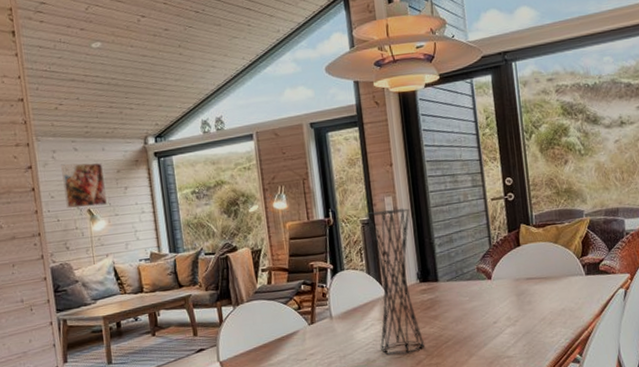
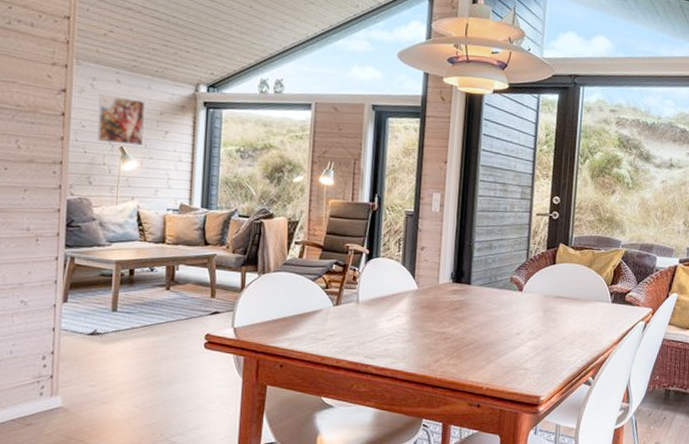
vase: present [365,208,426,355] -> none [402,204,456,350]

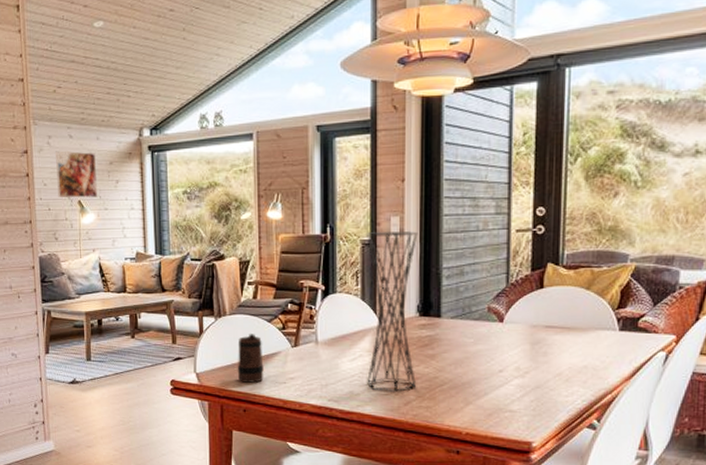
mug: none [277,291,304,339] -> present [237,334,264,383]
vase: none [402,204,456,350] -> present [367,230,418,392]

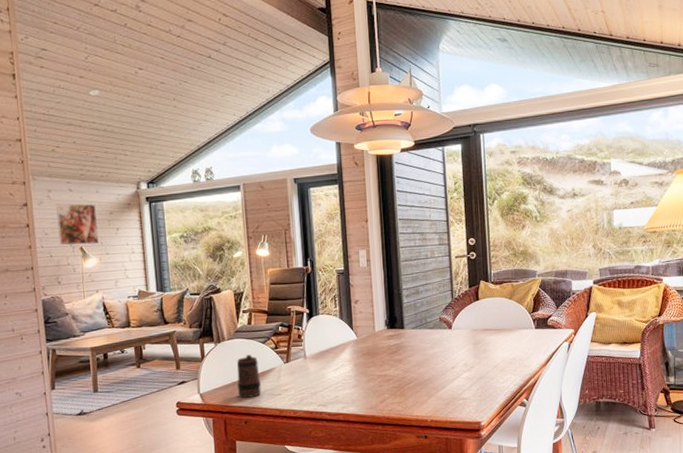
vase: present [367,230,418,392] -> none [341,260,390,393]

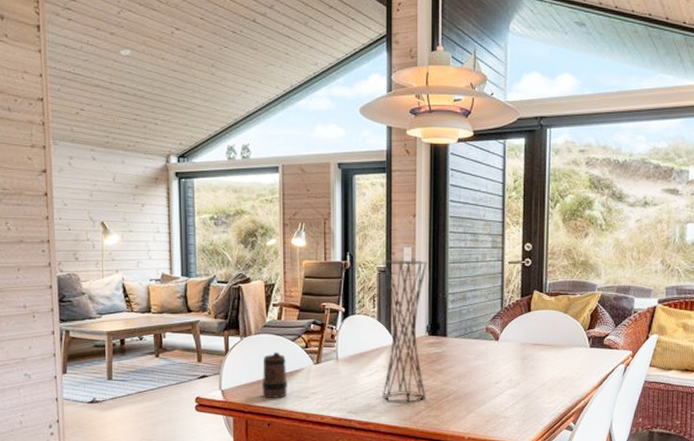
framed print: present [56,203,99,245] -> none [77,172,122,220]
vase: none [341,260,390,393] -> present [383,259,427,403]

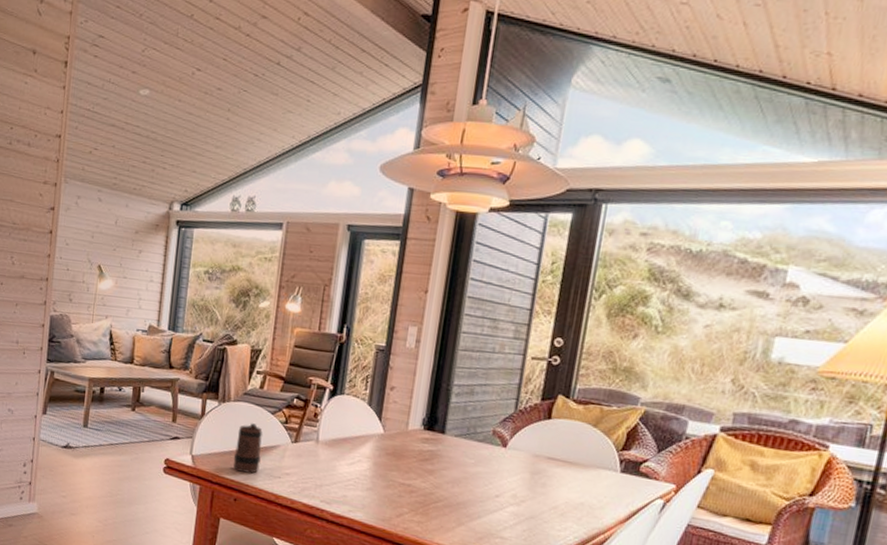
vase: present [383,259,427,403] -> none [362,338,434,503]

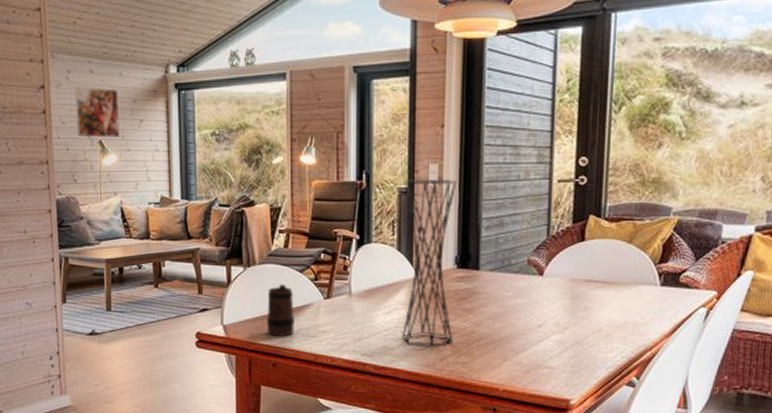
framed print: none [78,212,122,265] -> present [75,86,120,138]
vase: none [362,338,434,503] -> present [402,178,457,347]

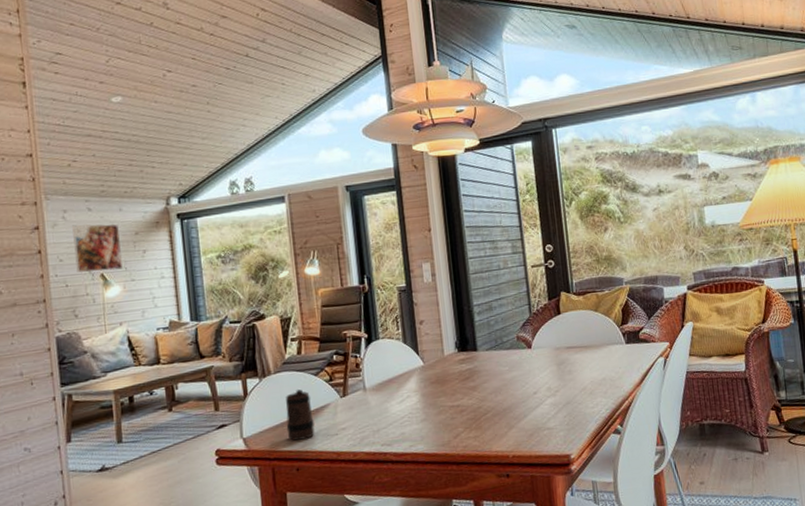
vase: present [402,178,457,347] -> none [402,274,464,428]

